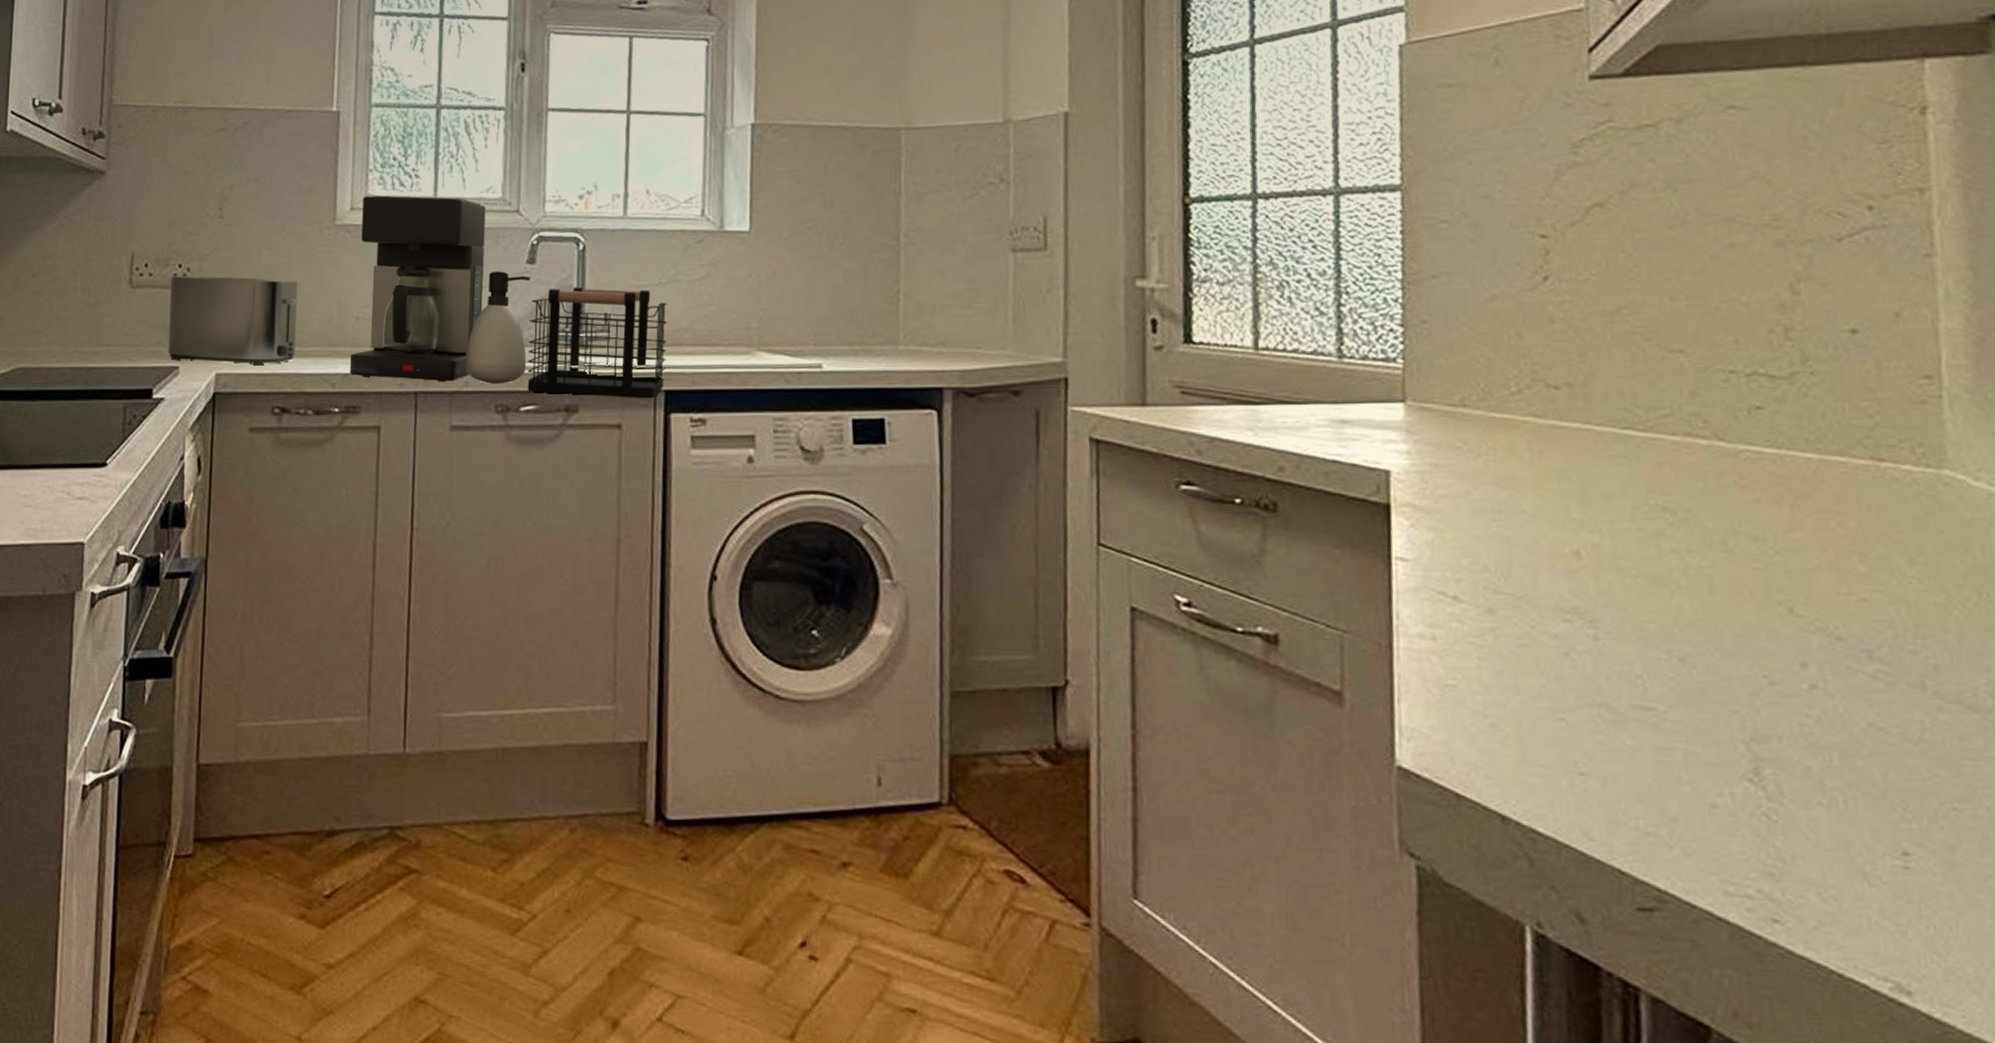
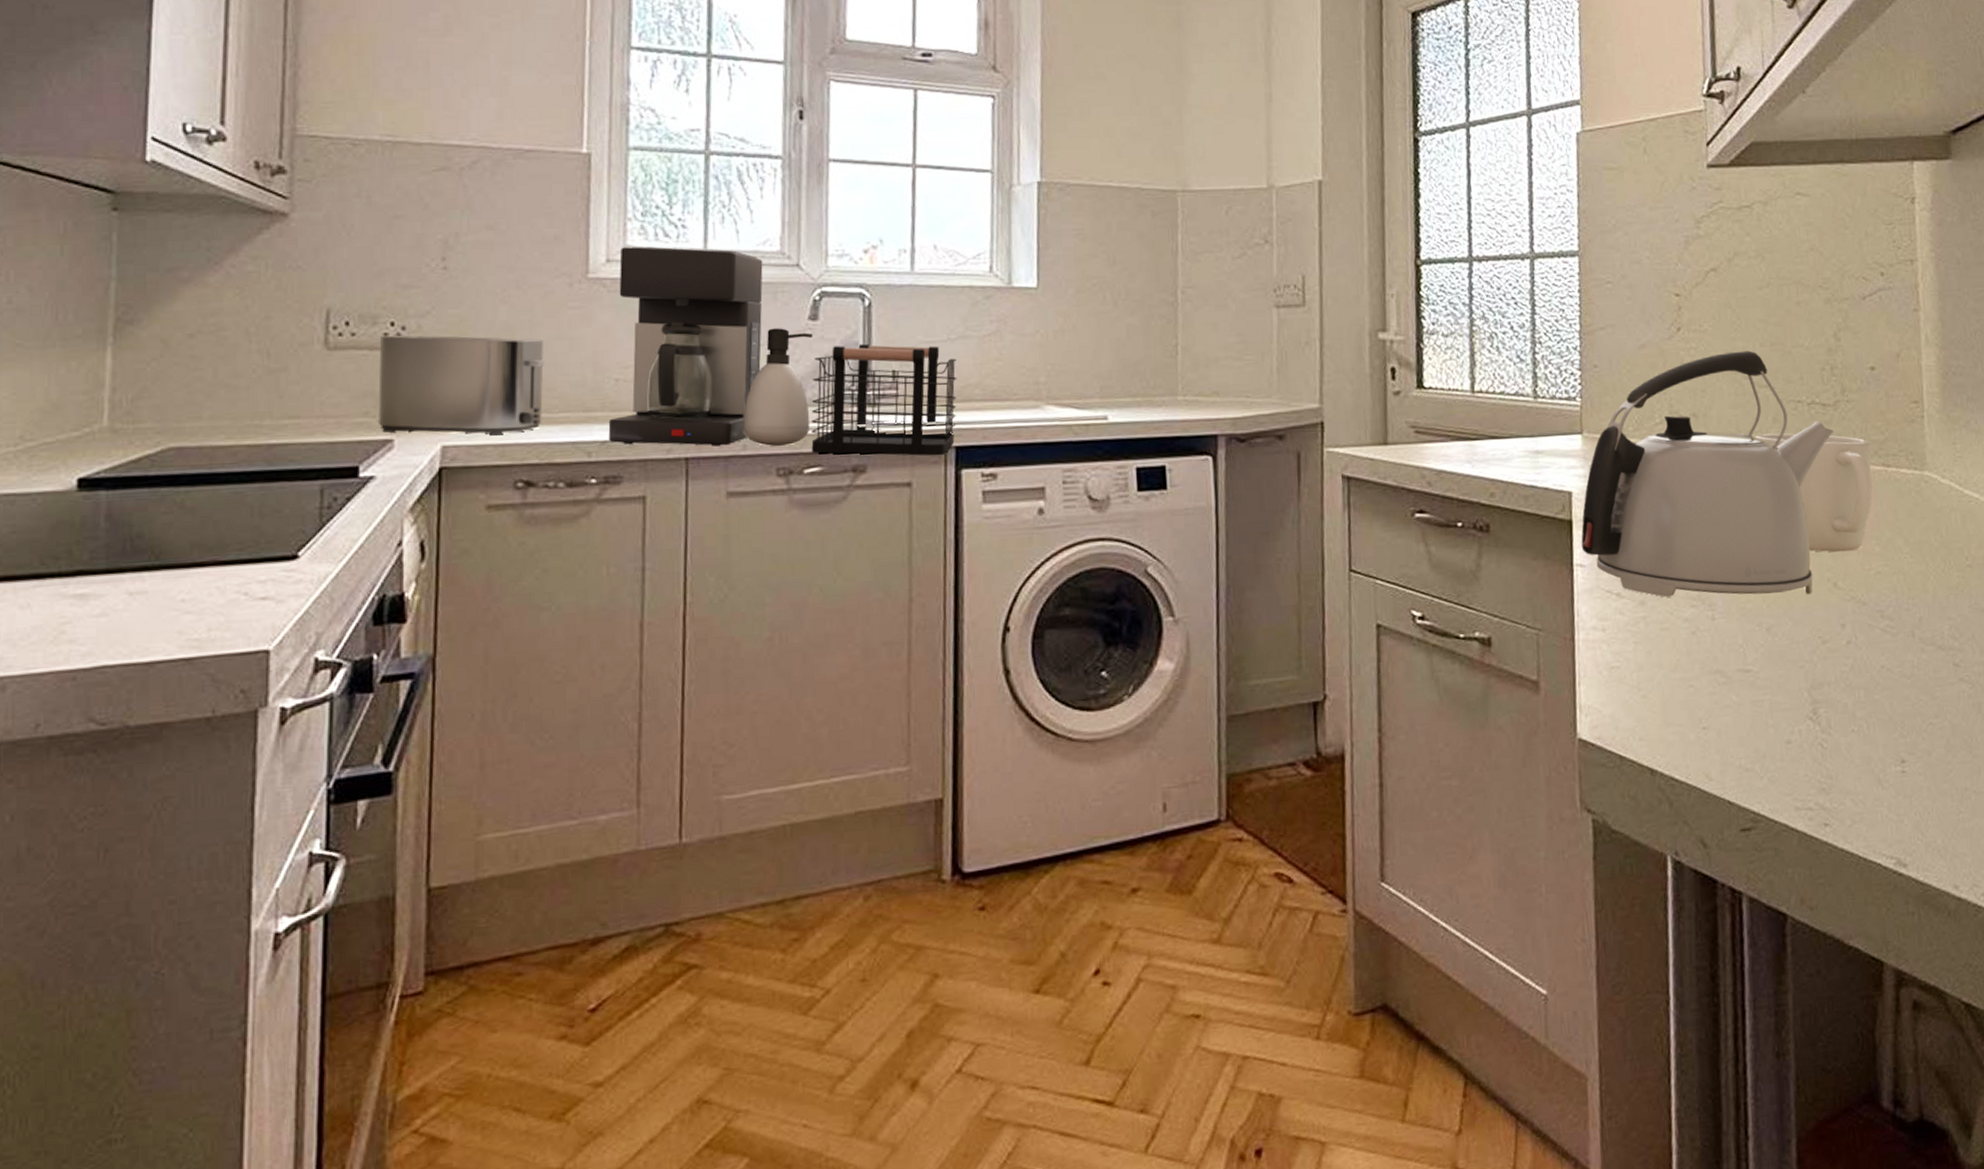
kettle: none [1402,306,1789,619] -> present [1581,350,1834,597]
mug: none [1660,410,1854,569] -> present [1754,433,1873,553]

